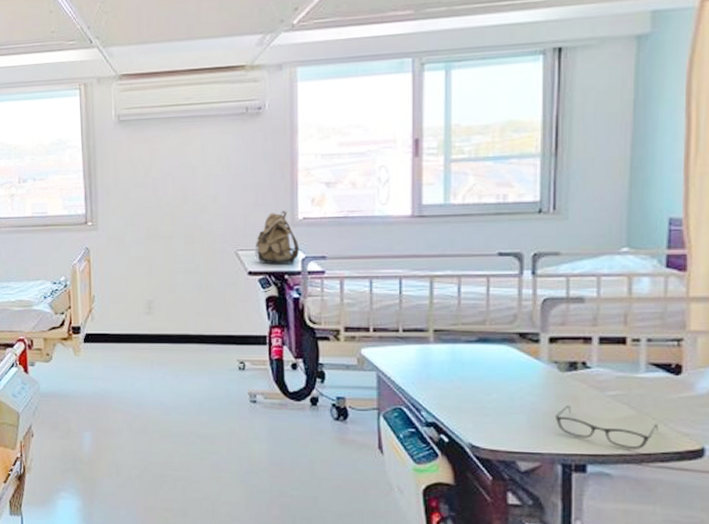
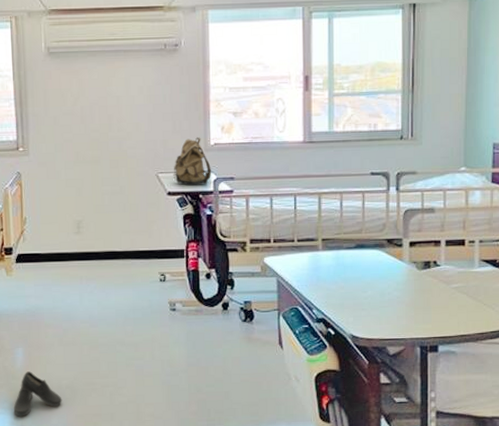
slipper: none [80,457,131,504] -> present [13,371,62,417]
eyeglasses: present [556,405,658,449] -> none [415,297,488,330]

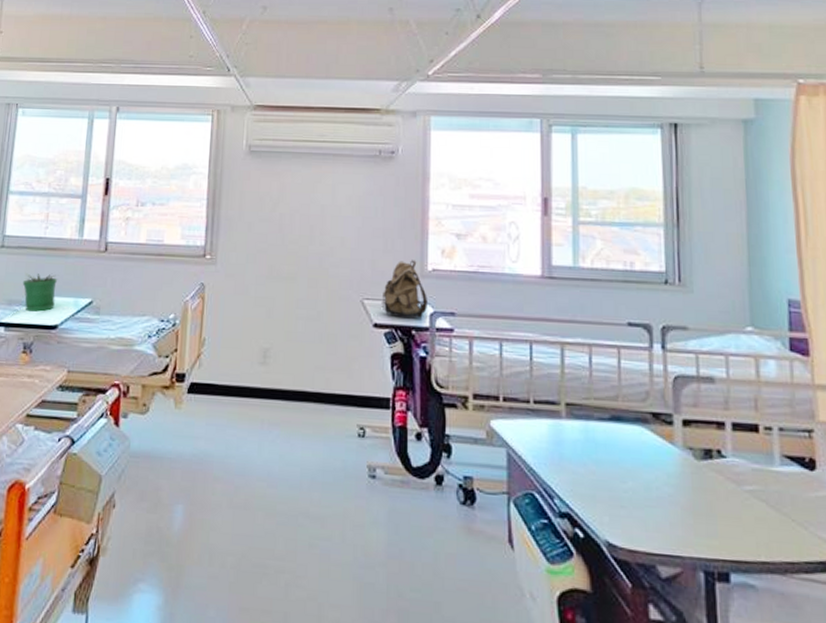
slipper: present [13,371,62,417] -> none [163,538,225,600]

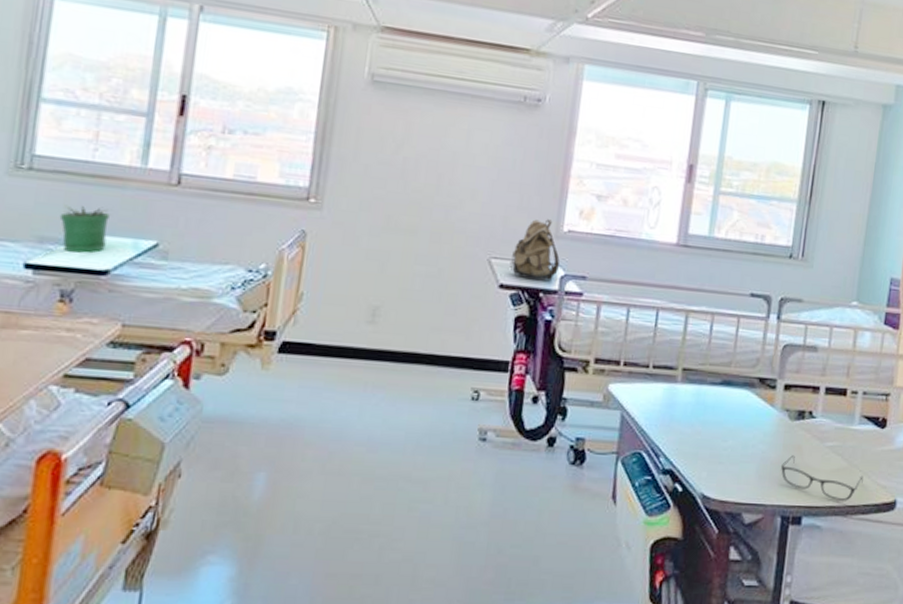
eyeglasses: none [694,500,799,557] -> present [781,455,864,501]

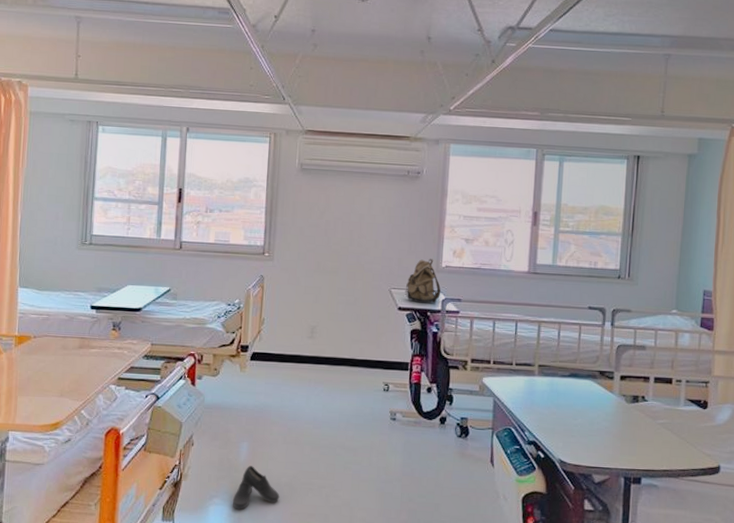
planter: present [59,204,111,253] -> none [109,266,141,297]
slipper: none [237,506,311,571] -> present [232,466,280,510]
eyeglasses: present [781,455,864,501] -> none [622,430,691,466]

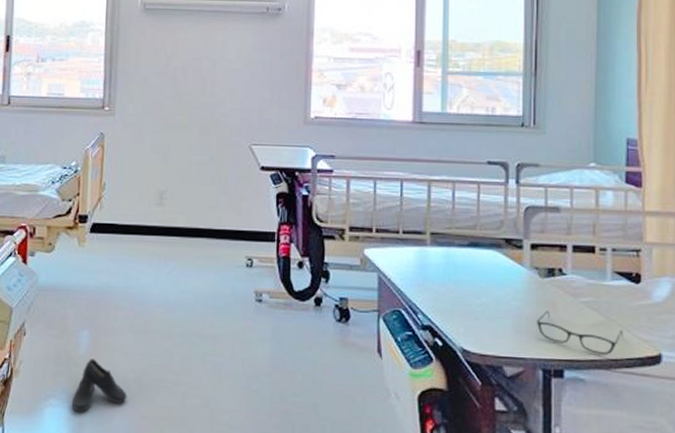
backpack: present [405,259,441,304] -> none [268,109,310,162]
eyeglasses: none [622,430,691,466] -> present [537,311,623,355]

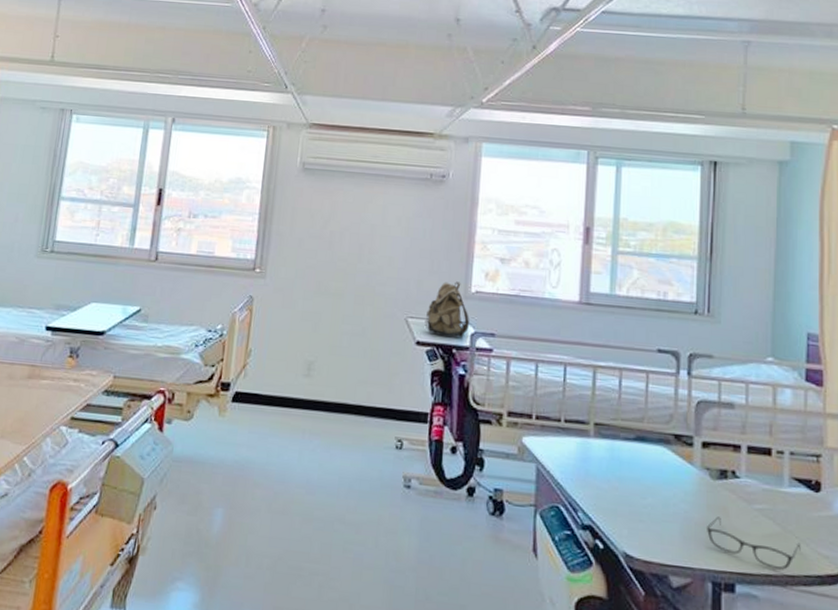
slipper: present [71,359,127,412] -> none [200,540,260,599]
backpack: none [268,109,310,162] -> present [424,281,469,338]

